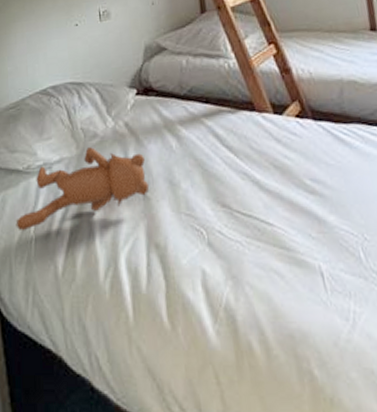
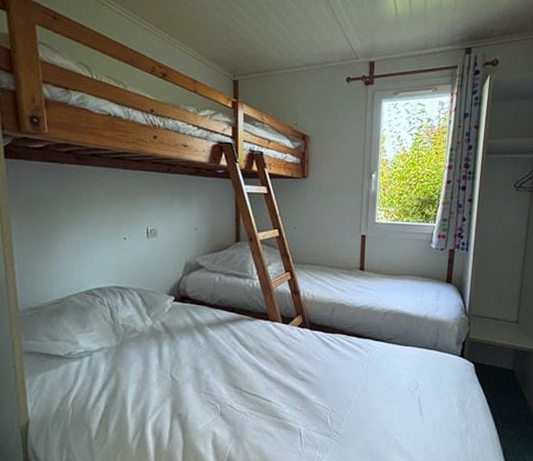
teddy bear: present [15,147,150,232] -> none [54,340,178,405]

